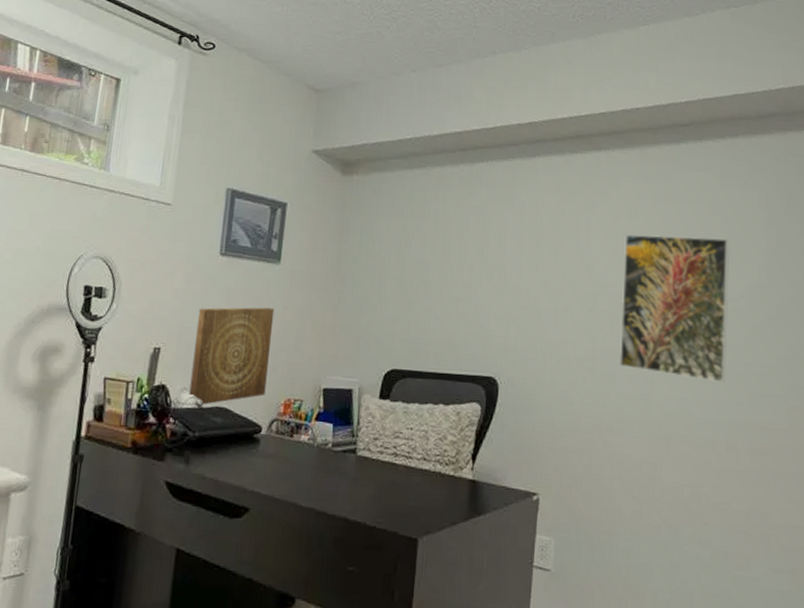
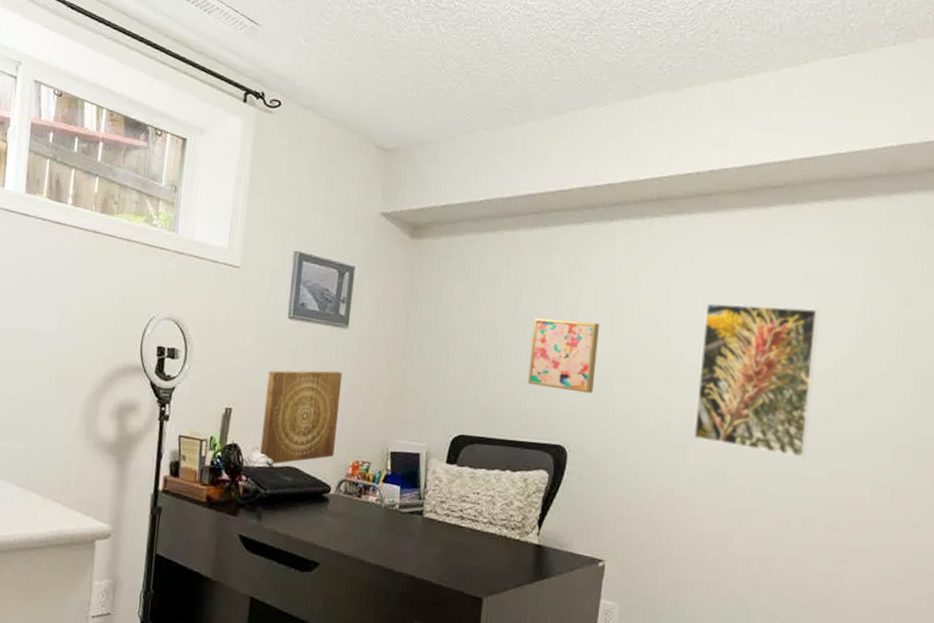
wall art: none [458,251,526,324] -> present [528,318,599,393]

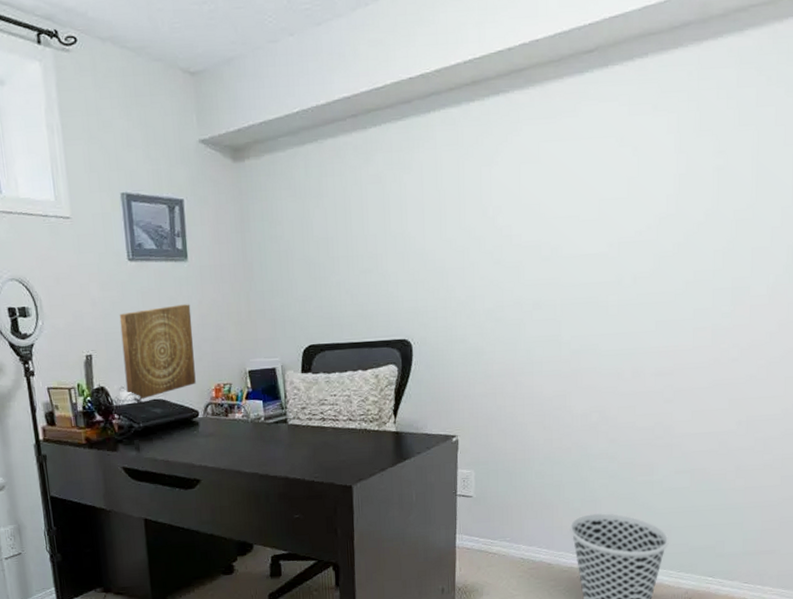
wall art: present [528,318,599,393] -> none [365,218,430,288]
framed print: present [693,303,820,458] -> none [526,170,637,316]

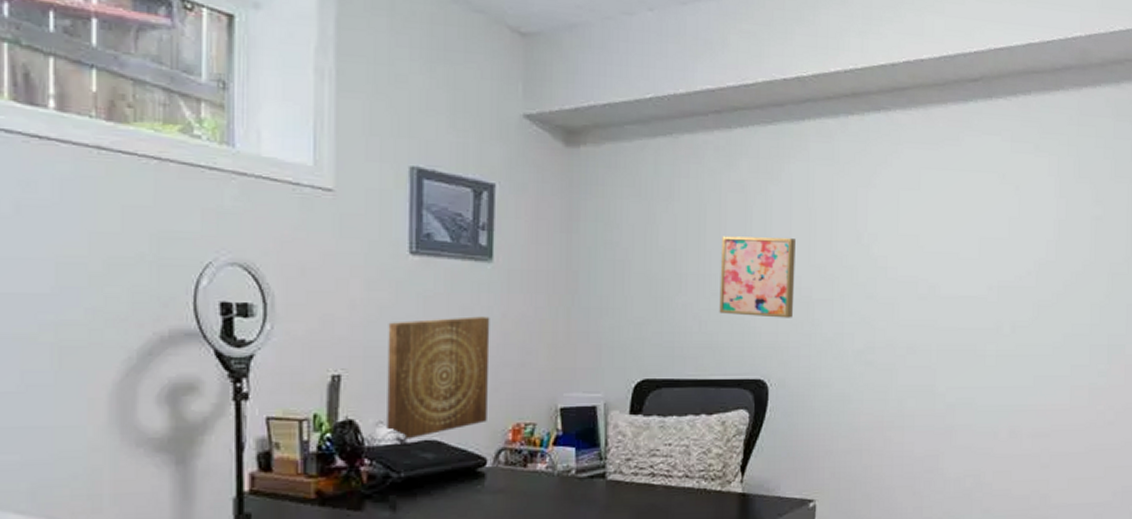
wall art: none [365,218,430,288] -> present [719,236,796,318]

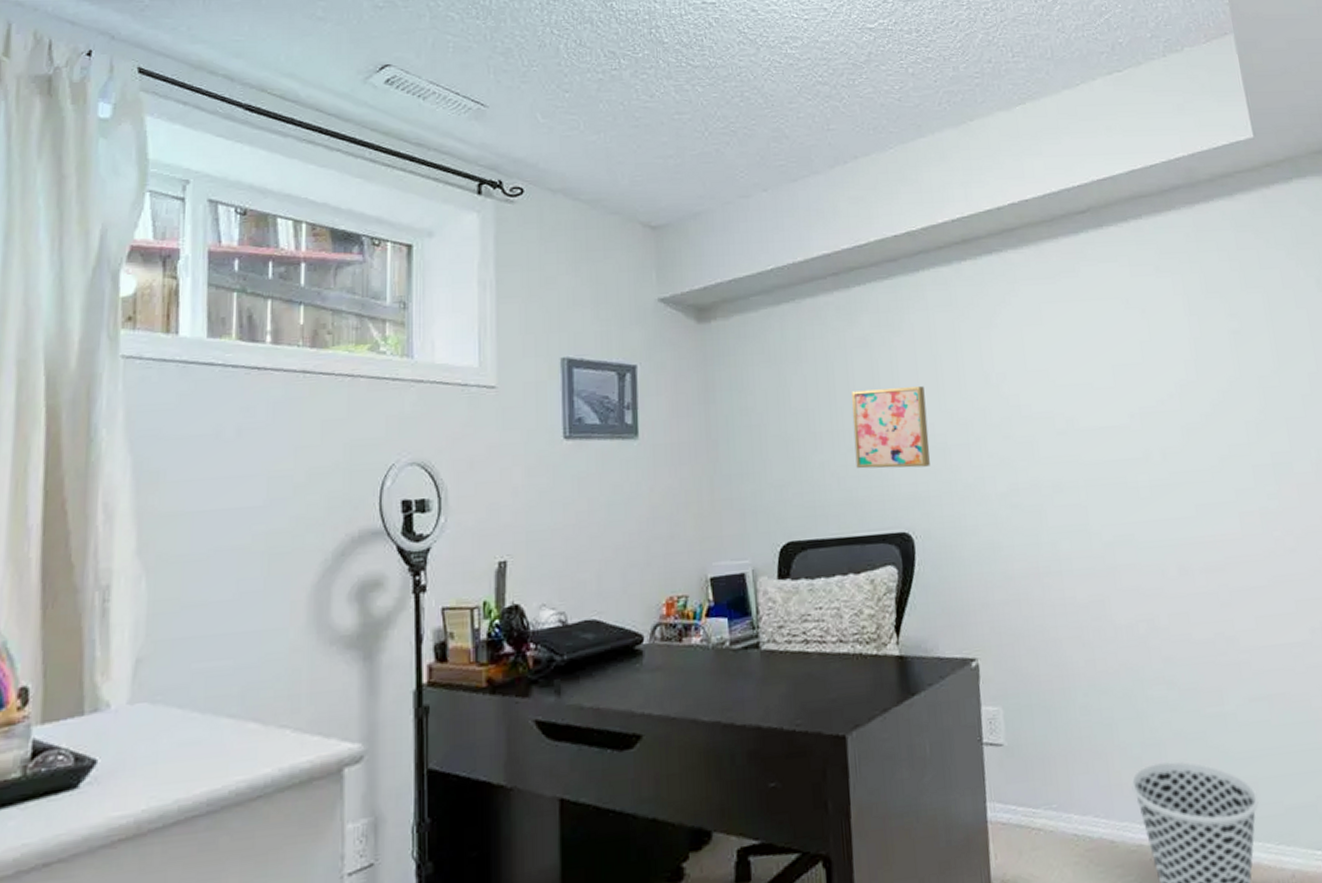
wall art: present [387,316,490,441] -> none [547,492,642,623]

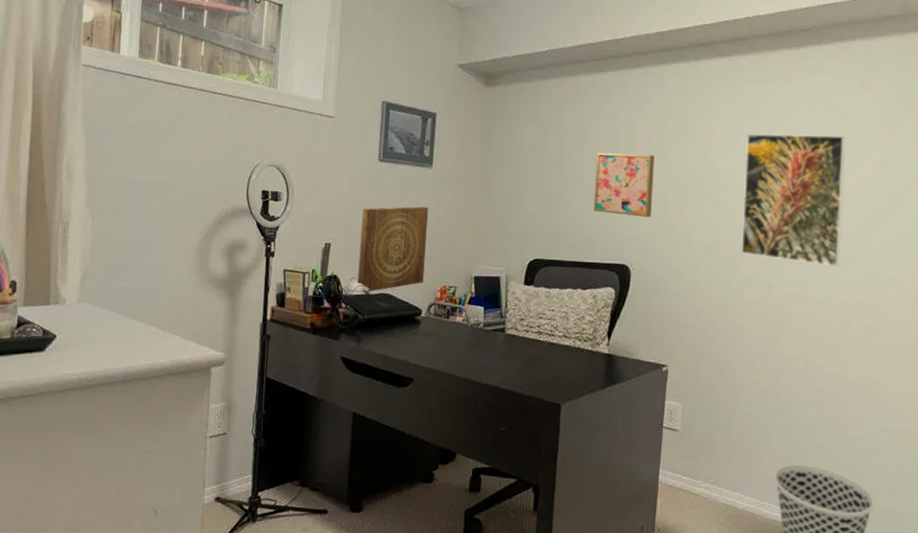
wall art: none [547,492,642,623] -> present [357,206,429,293]
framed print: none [1032,334,1168,499] -> present [740,133,846,267]

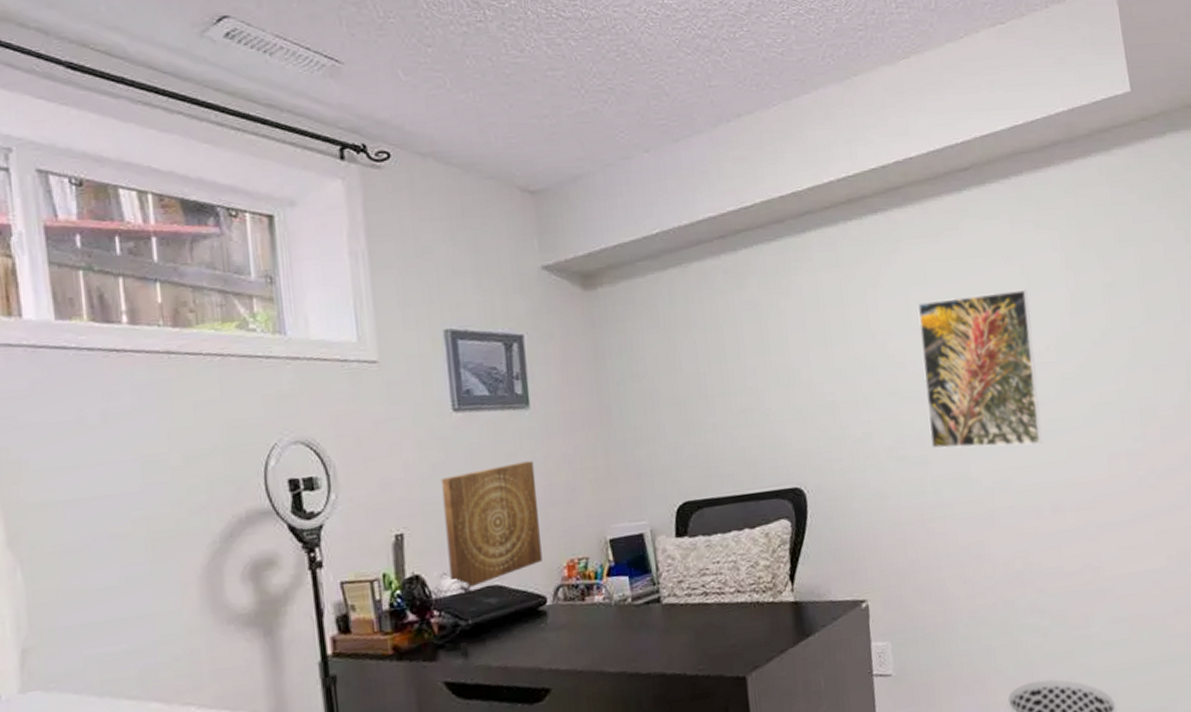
wall art: present [593,152,654,217] -> none [742,347,820,429]

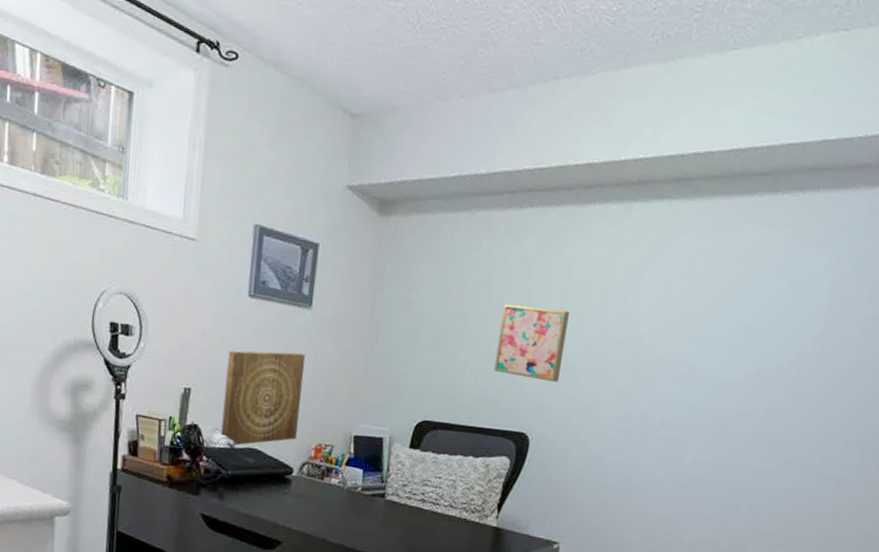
wall art: none [742,347,820,429] -> present [494,304,569,382]
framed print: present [917,289,1043,449] -> none [654,294,789,450]

